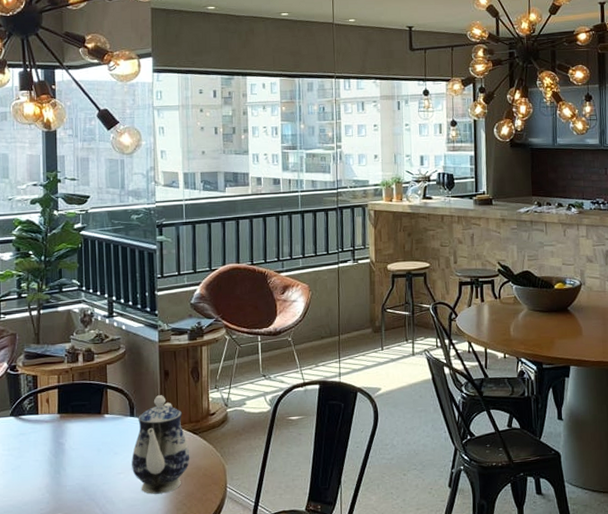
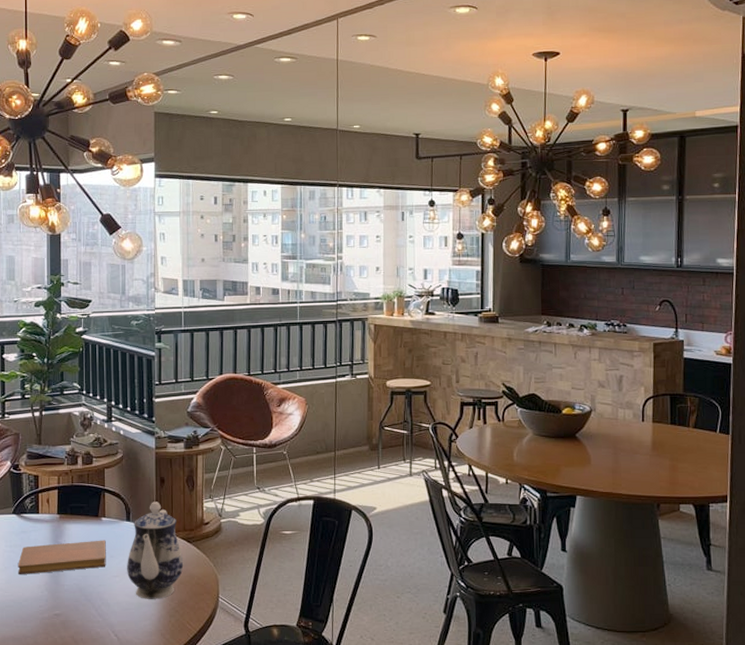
notebook: none [16,437,110,478] -> present [17,540,106,574]

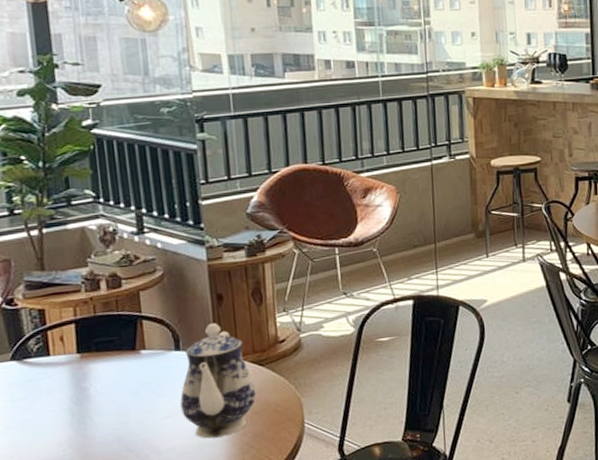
notebook: present [17,540,106,574] -> none [24,376,152,434]

